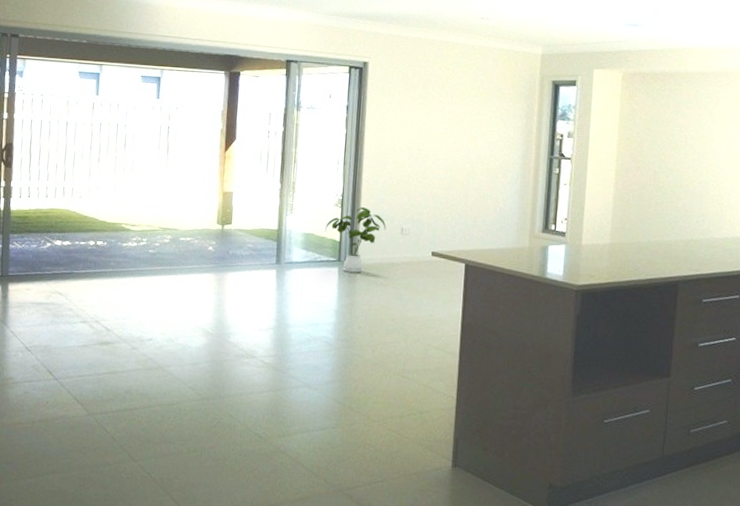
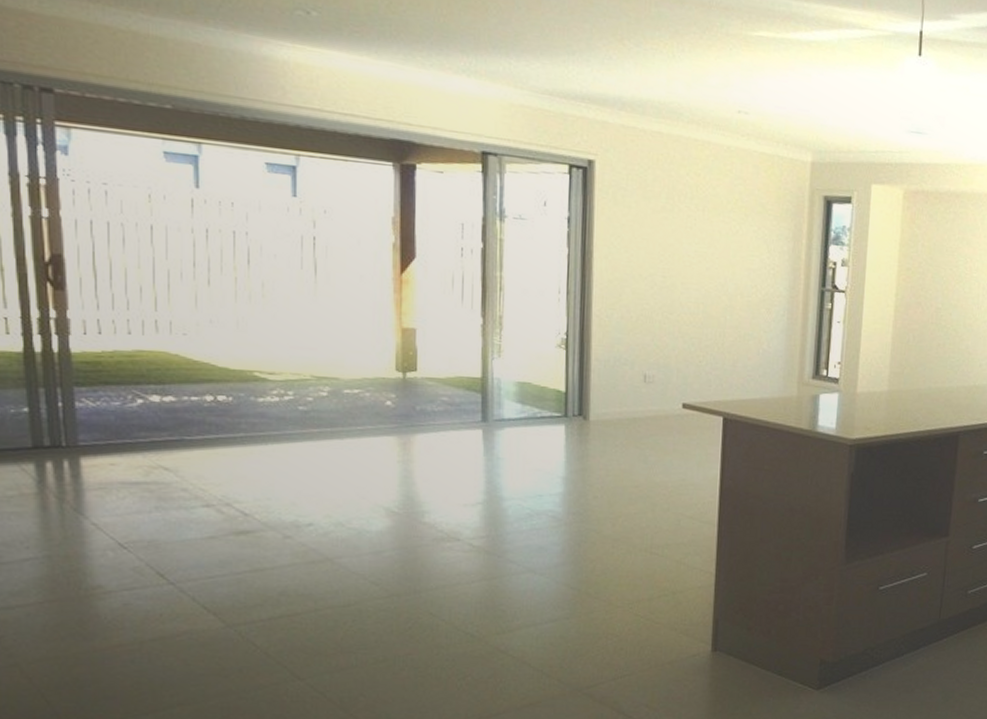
house plant: present [325,207,386,273] -> none [546,349,625,431]

